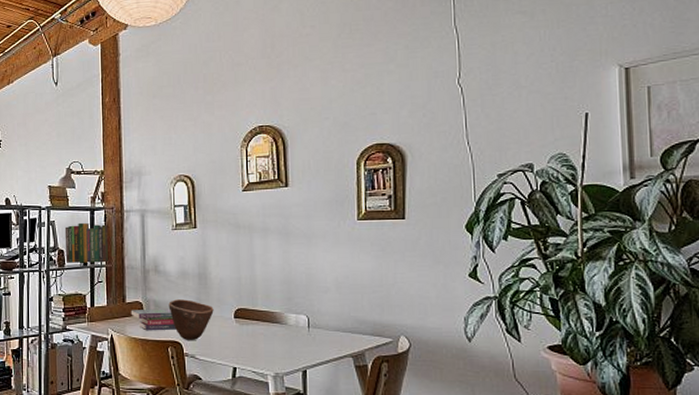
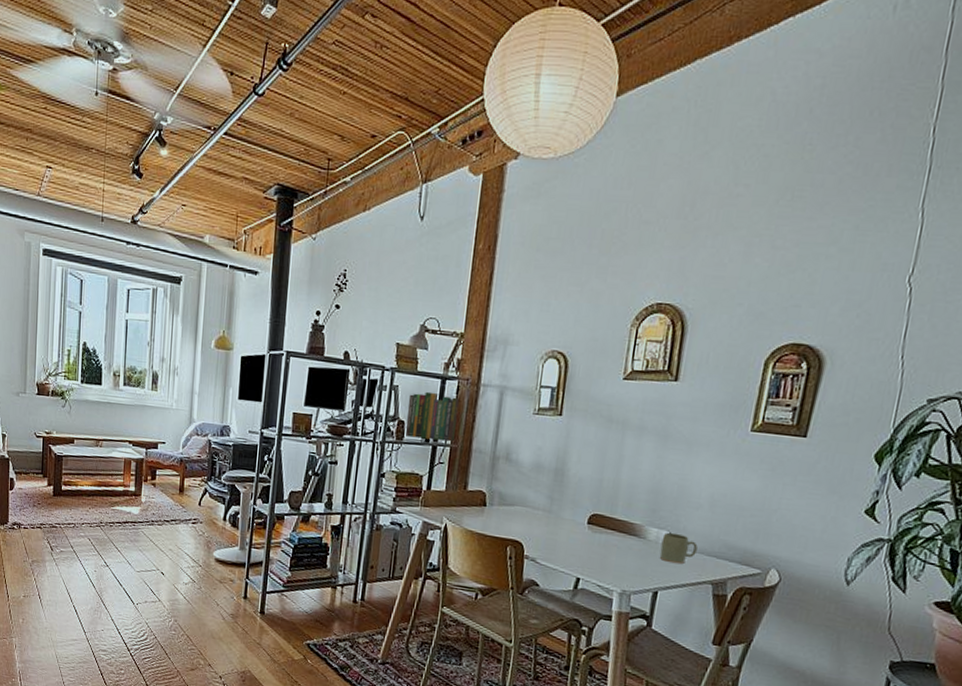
books: present [131,308,177,331] -> none [471,499,521,528]
bowl: present [168,299,214,340] -> none [515,494,566,543]
mug: none [301,316,333,343] -> present [659,532,698,564]

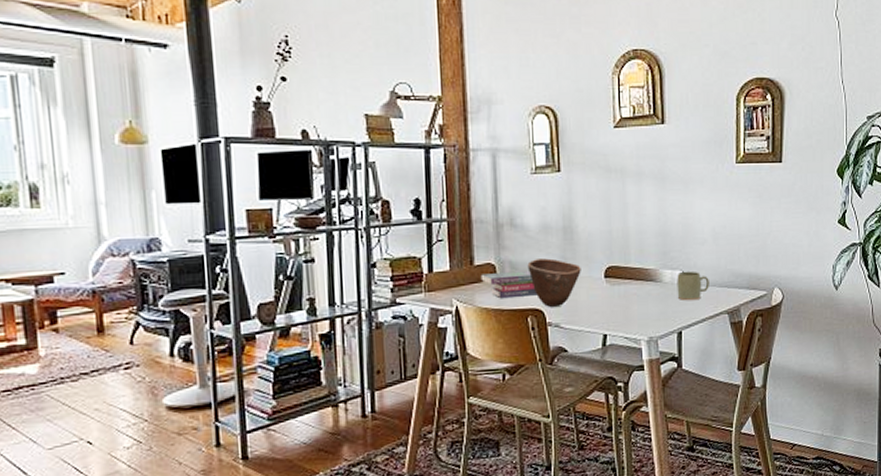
books: present [405,391,459,442] -> none [389,164,451,218]
books: none [471,499,521,528] -> present [480,270,538,299]
bowl: none [515,494,566,543] -> present [527,258,581,307]

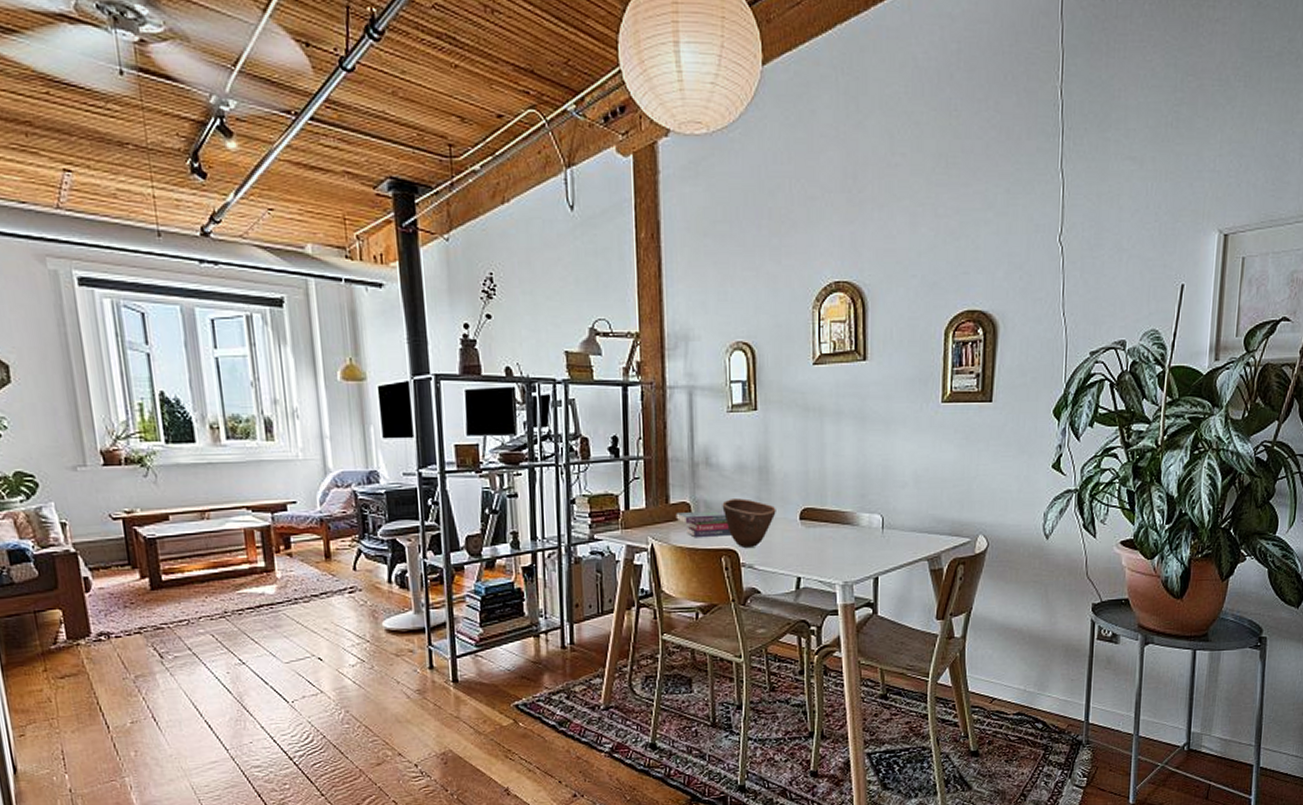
mug: present [677,271,709,301] -> none [874,515,909,546]

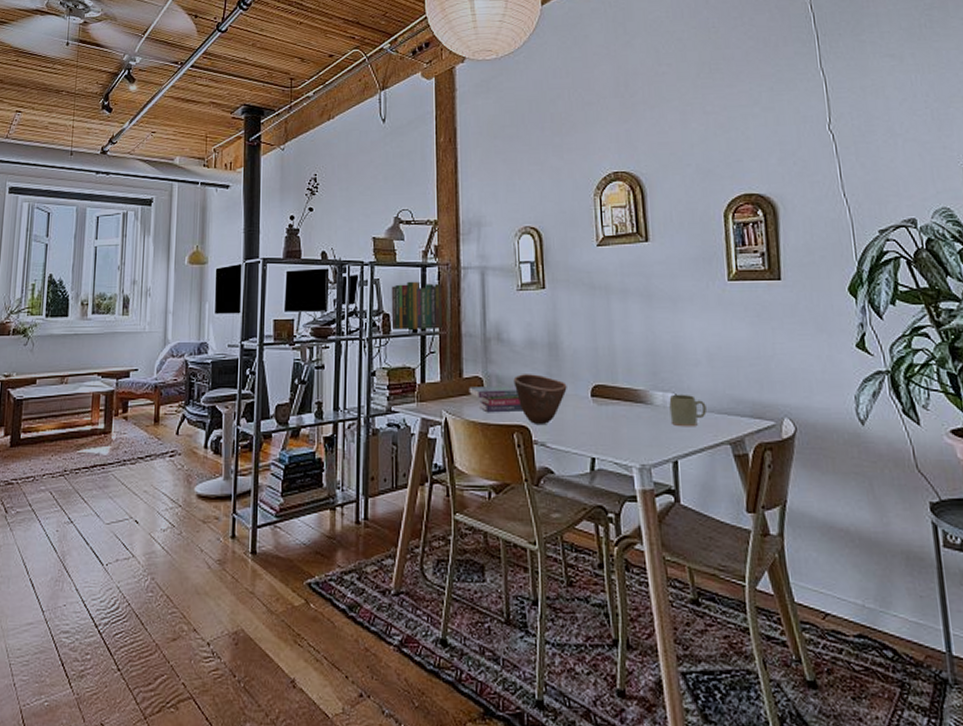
books: none [588,401,648,455] -> present [391,281,443,330]
mug: none [874,515,909,546] -> present [669,394,707,427]

